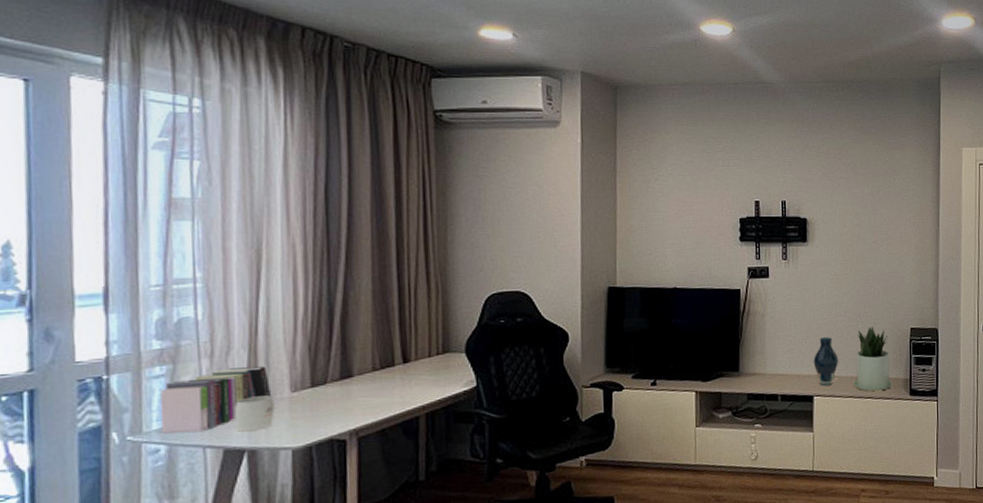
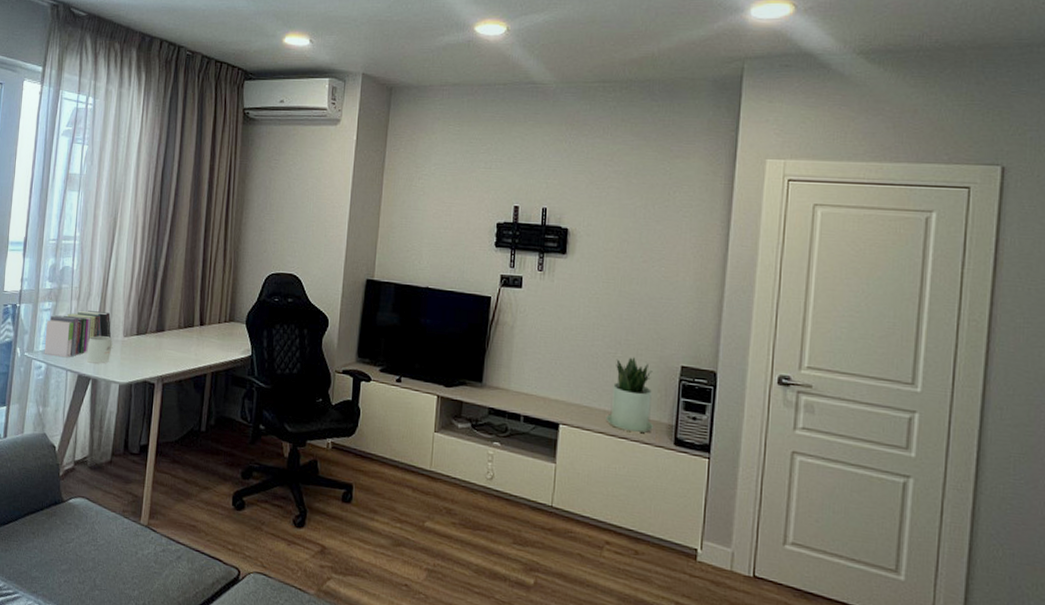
vase: present [813,337,839,386] -> none [562,361,592,415]

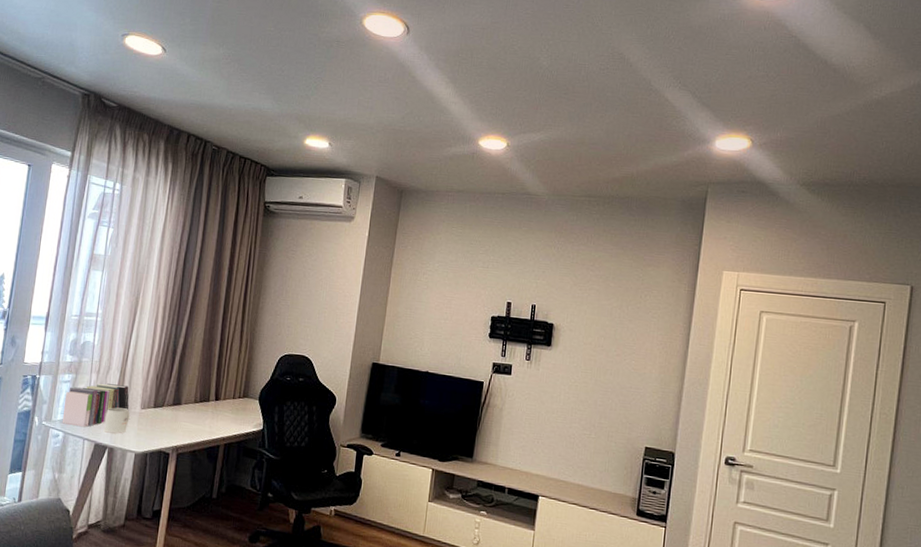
planter: present [605,357,655,434] -> none [579,438,621,505]

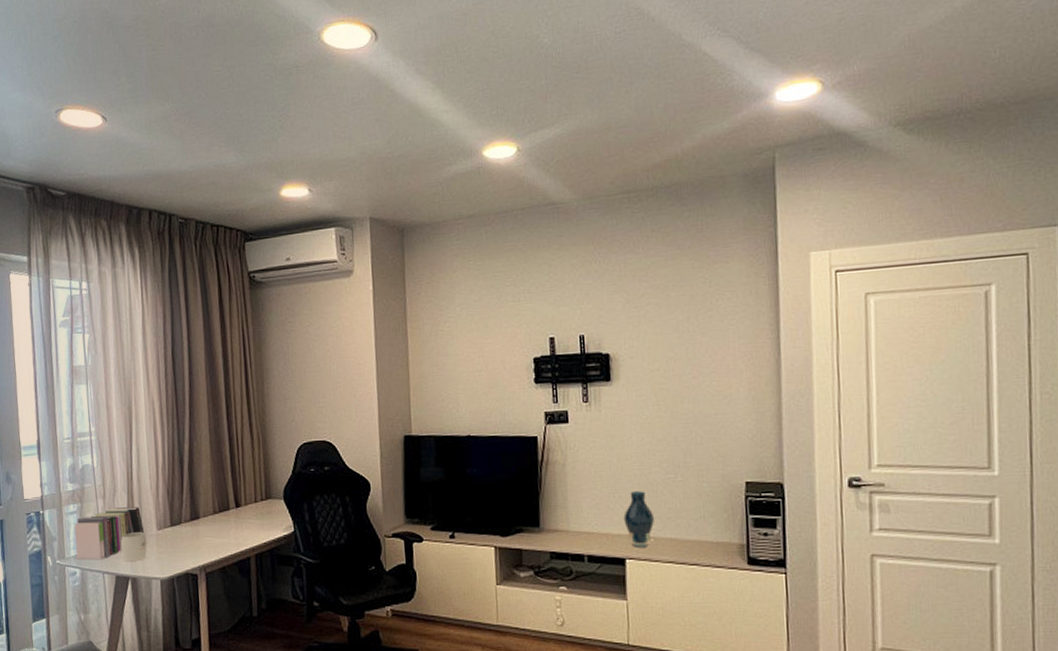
vase: none [542,440,568,489] -> present [623,491,655,548]

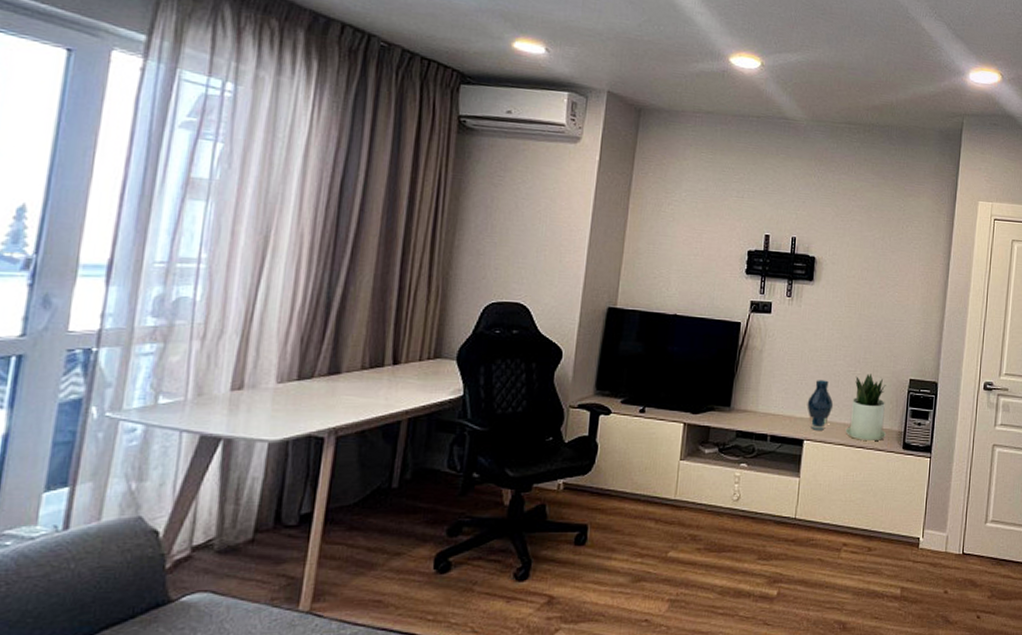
books: present [74,507,144,561] -> none [140,353,257,415]
mug: present [120,532,147,562] -> none [214,384,259,419]
planter: none [673,479,725,558] -> present [845,374,887,442]

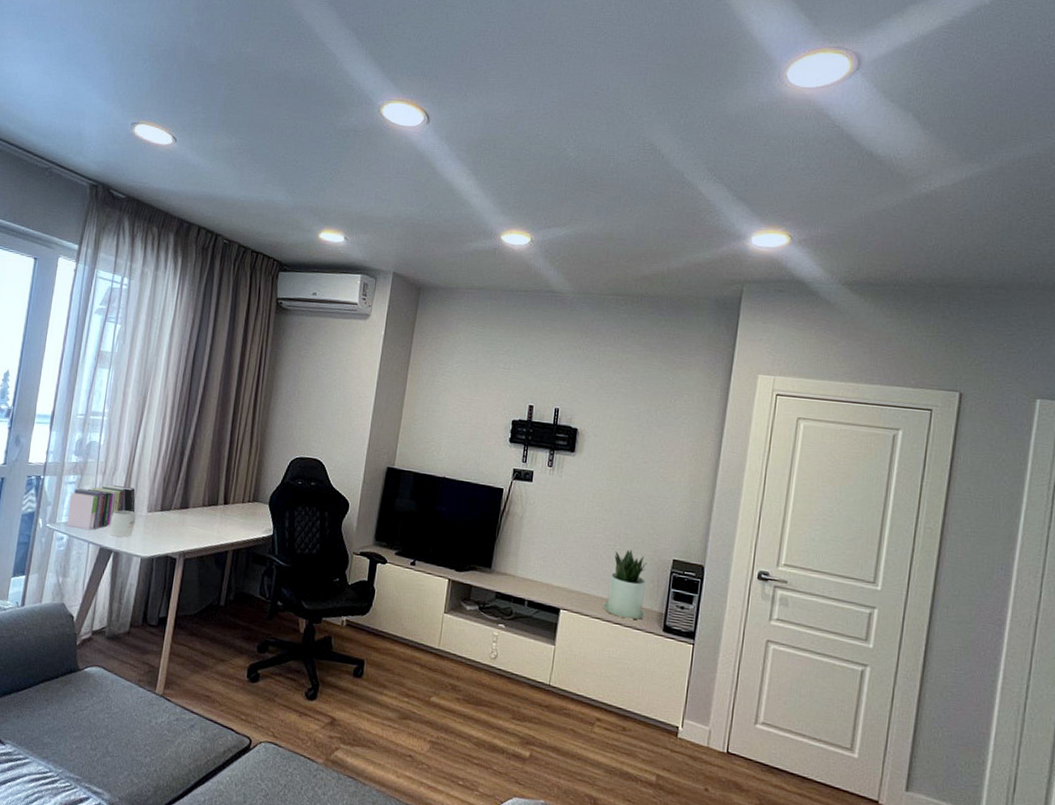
books: none [140,353,257,415] -> present [66,485,136,531]
mug: none [214,384,259,419] -> present [109,510,136,538]
vase: present [807,380,834,430] -> none [564,551,592,602]

